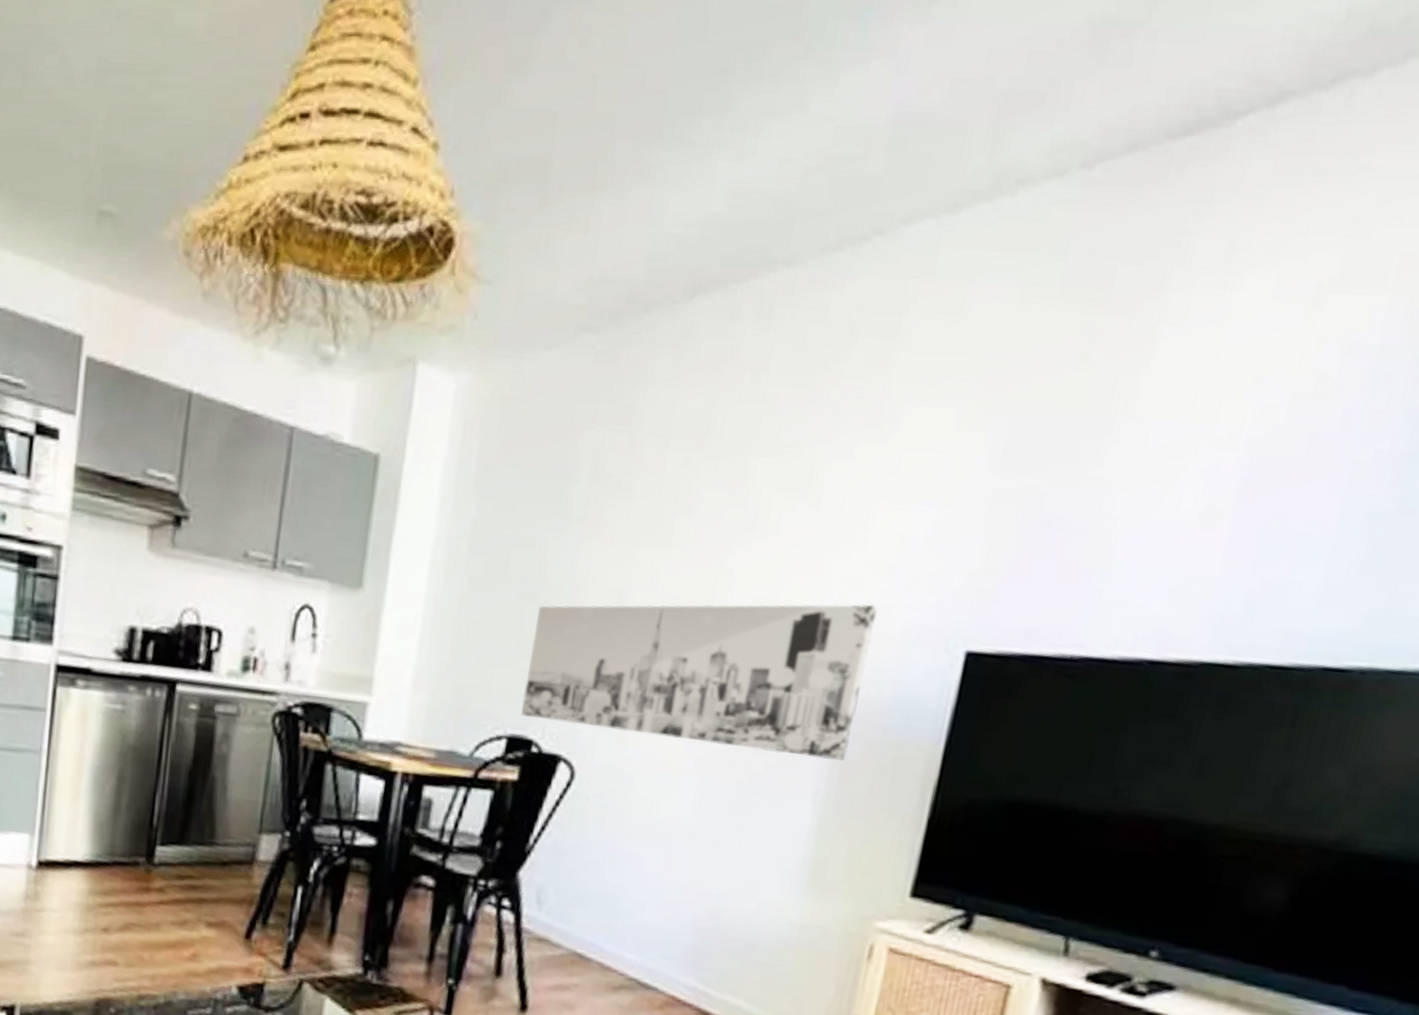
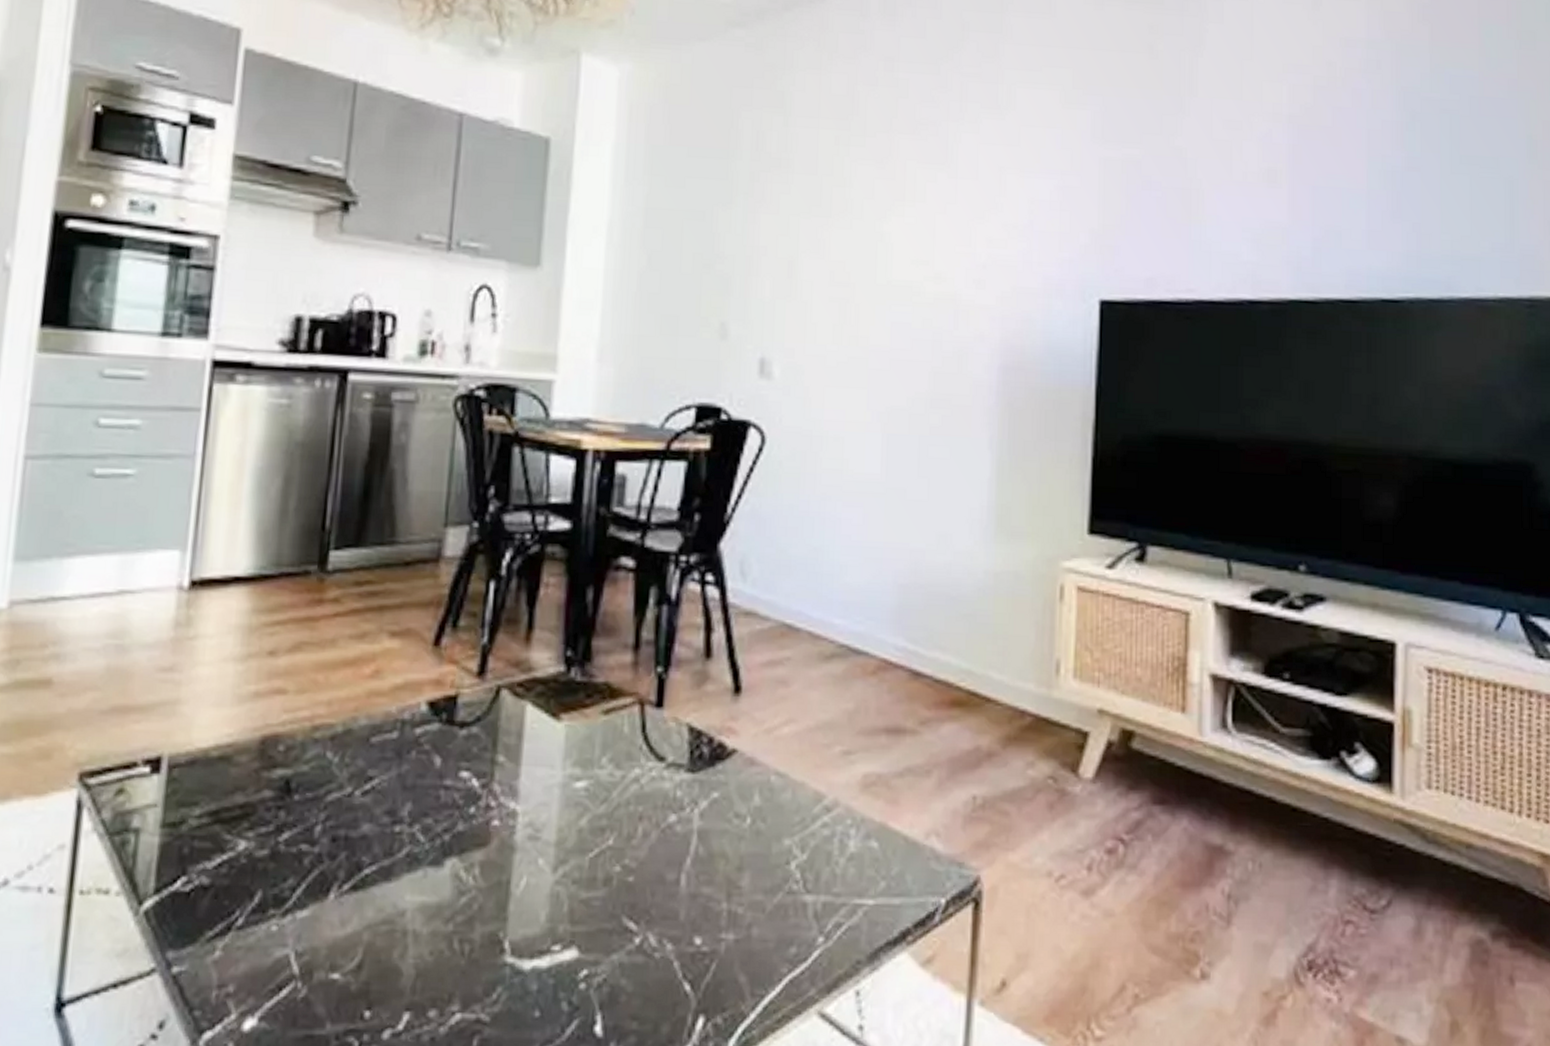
wall art: present [521,604,879,761] -> none [707,262,1021,408]

